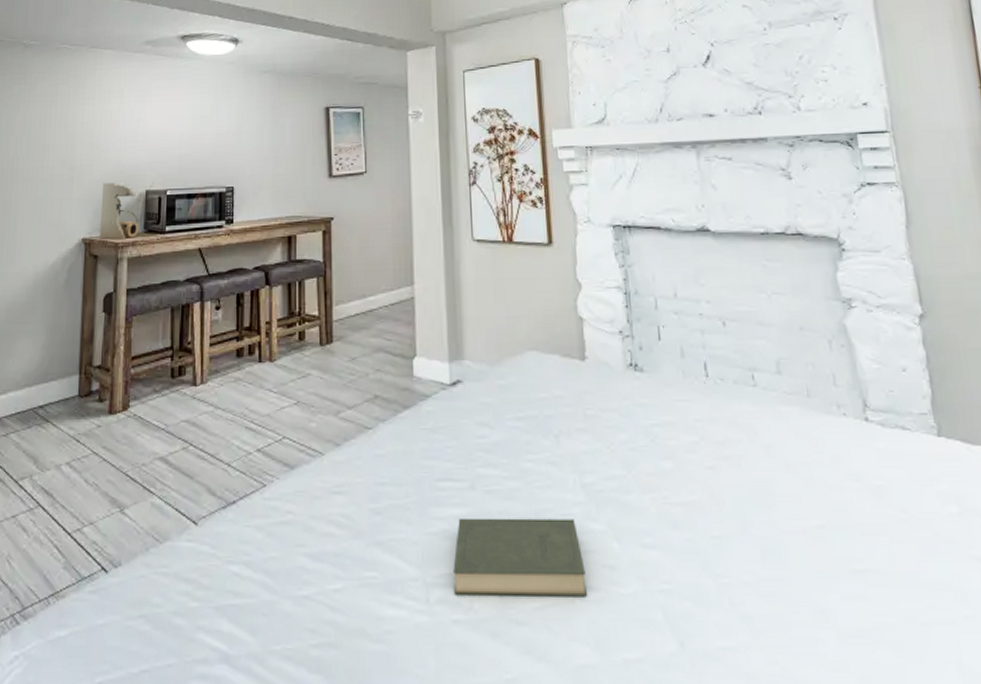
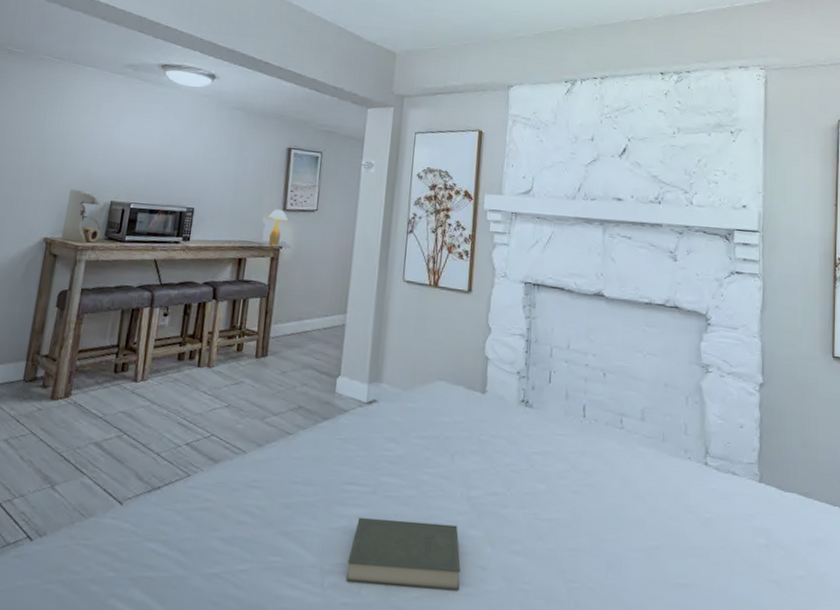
table lamp: none [313,174,336,219] -> present [267,207,288,247]

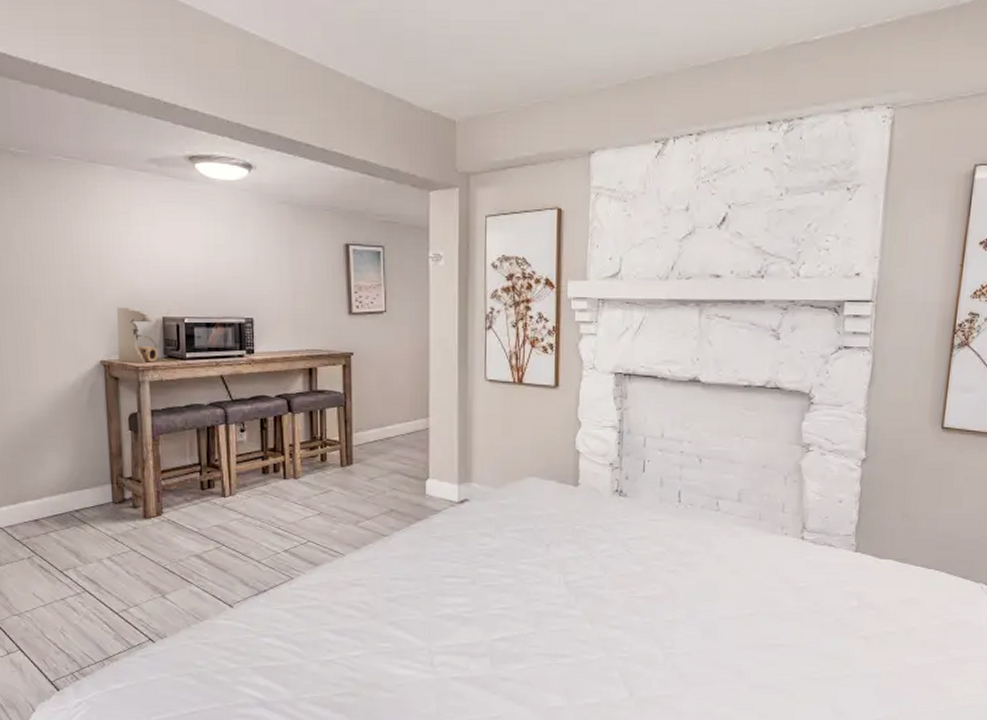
table lamp: present [267,207,288,247] -> none [333,311,356,354]
book: present [346,518,461,591] -> none [454,605,562,662]

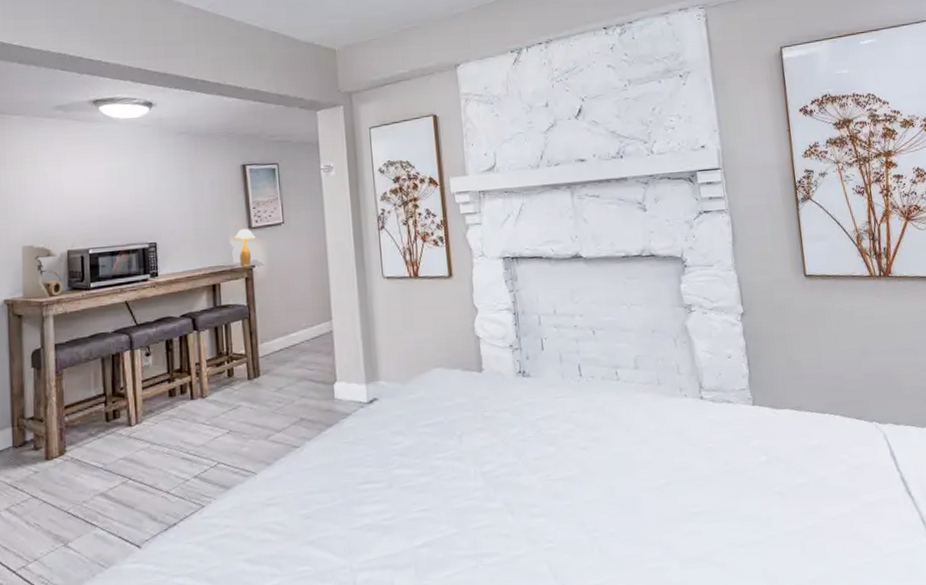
table lamp: none [333,311,356,354] -> present [233,227,256,267]

